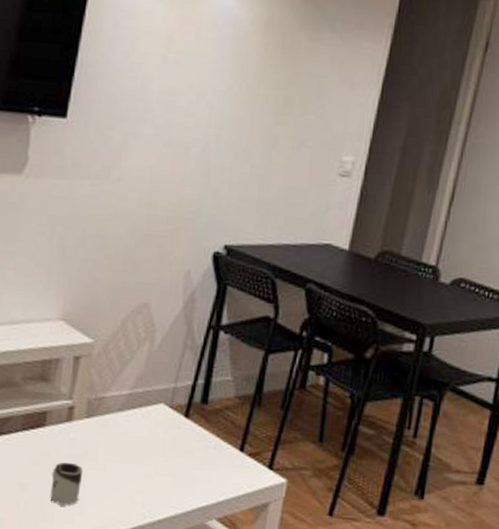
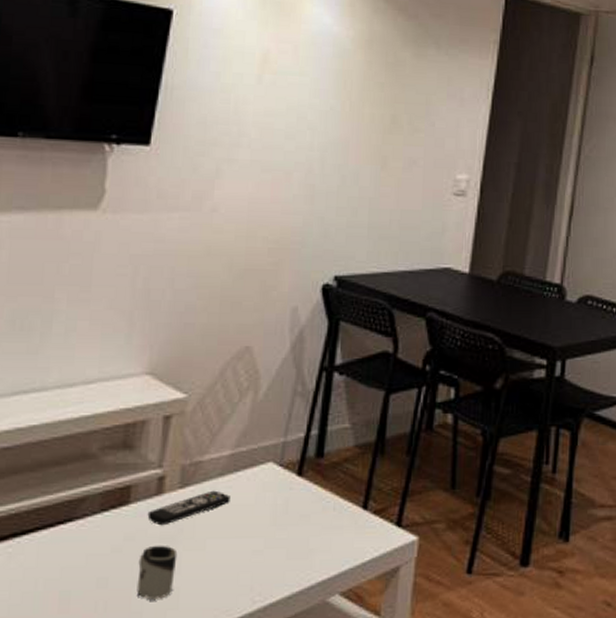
remote control: none [59,422,128,447] -> present [147,490,231,526]

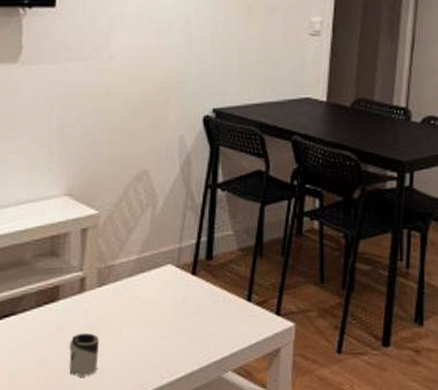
remote control: present [147,490,231,526] -> none [73,288,139,317]

